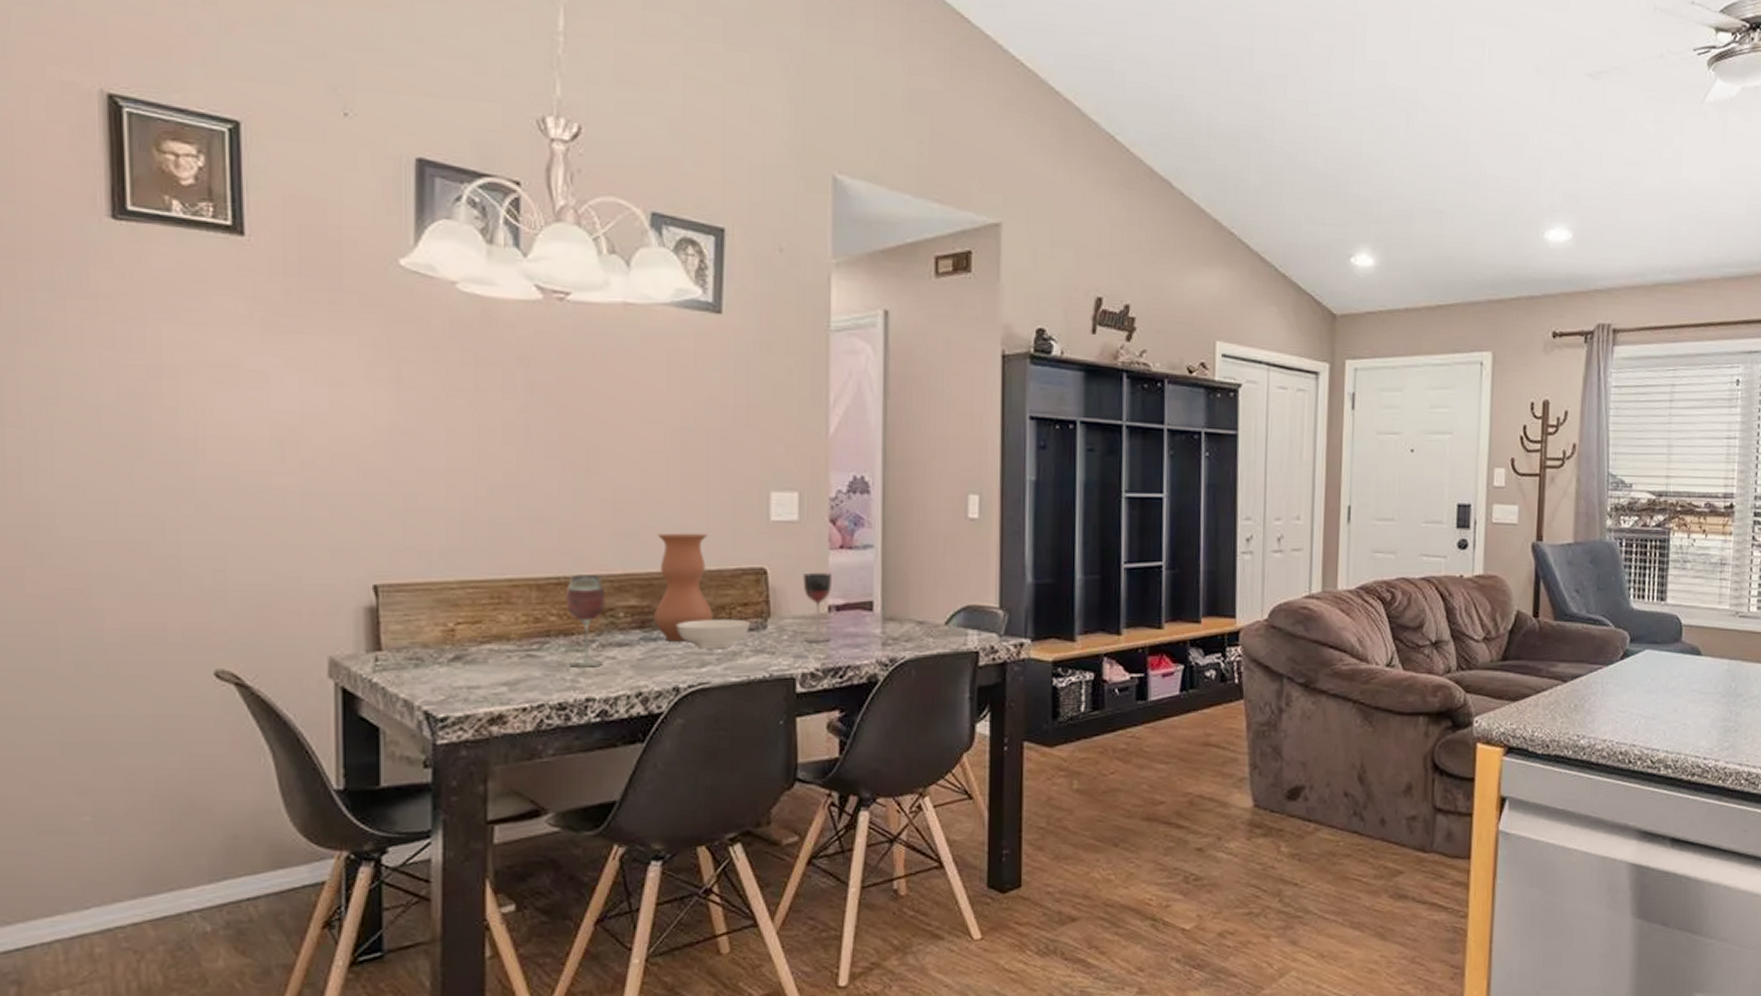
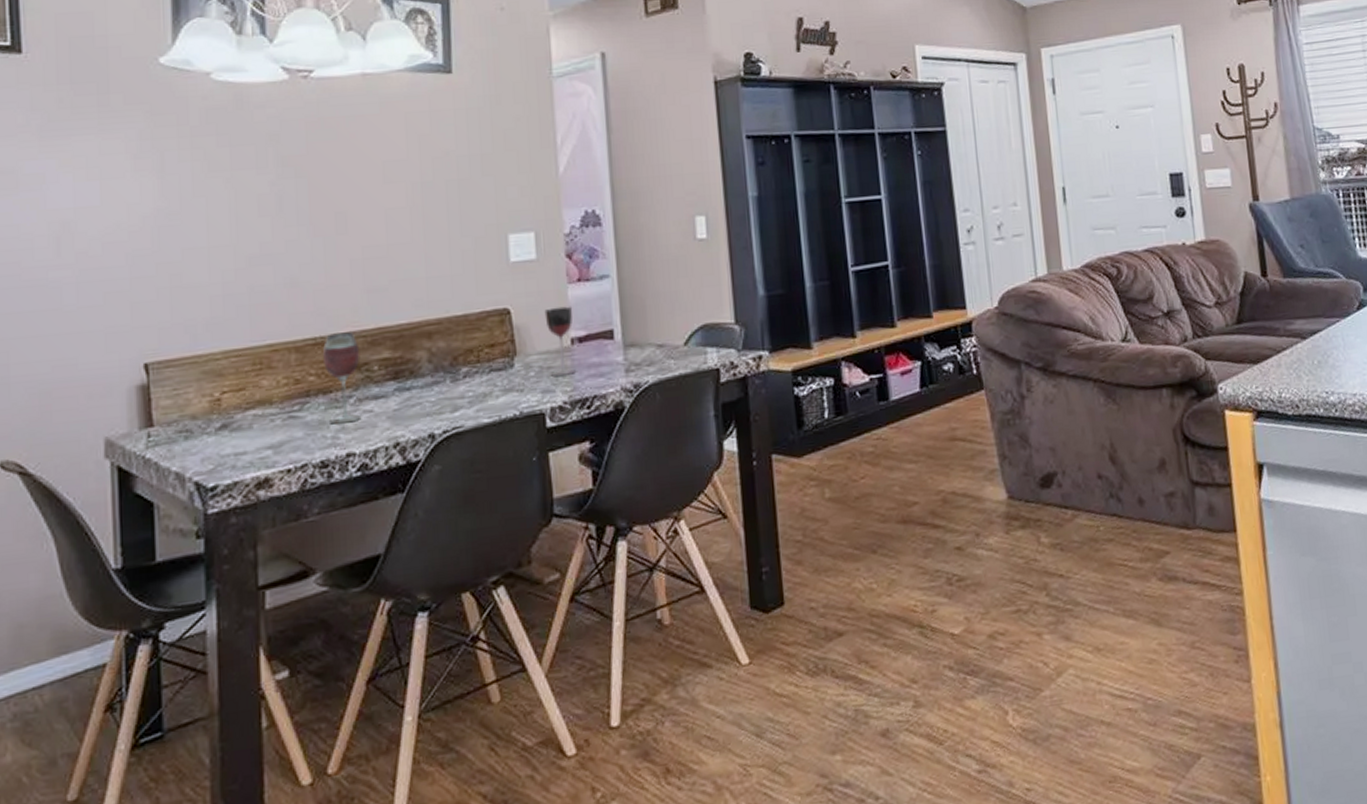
vase: present [654,533,714,641] -> none [404,280,463,390]
bowl: present [676,618,751,649] -> none [427,360,499,394]

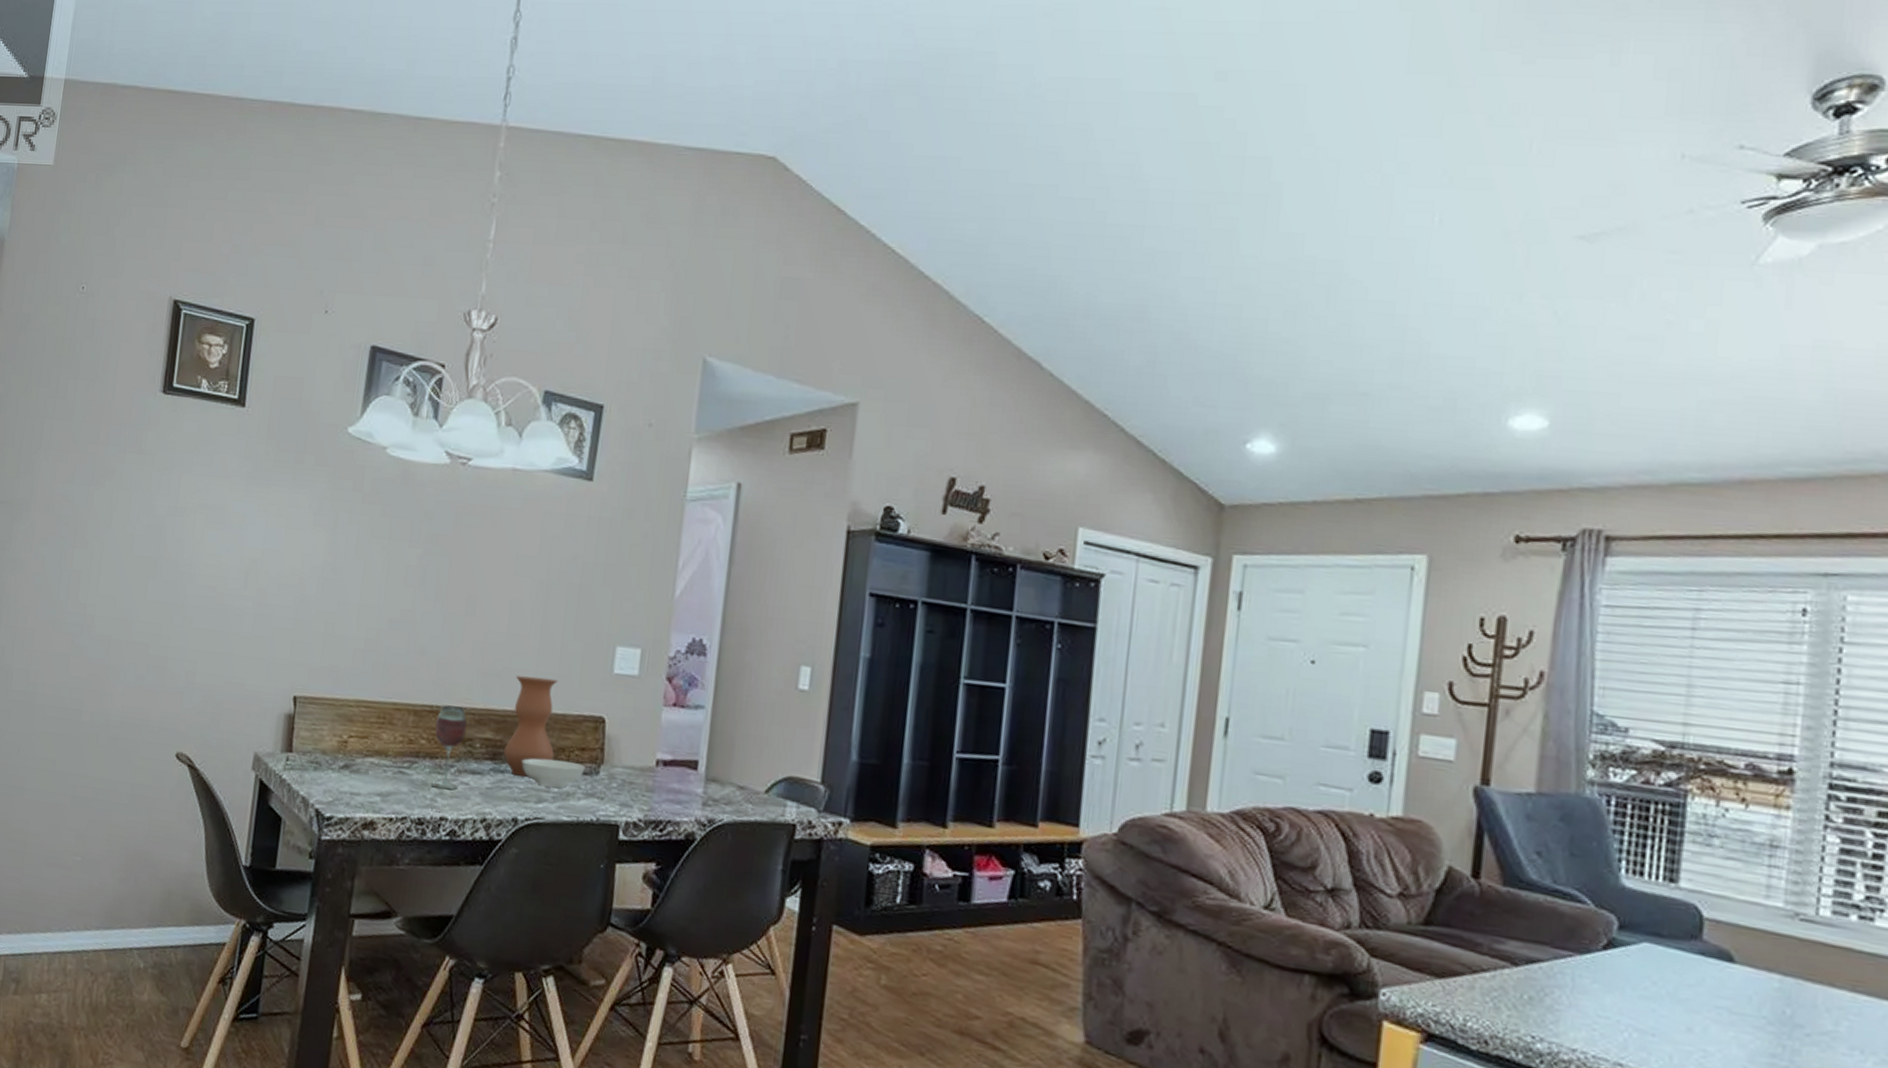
vase: none [404,280,463,390] -> present [504,675,558,777]
bowl: none [427,360,499,394] -> present [521,758,586,789]
wineglass: present [544,306,577,376] -> none [632,726,664,795]

